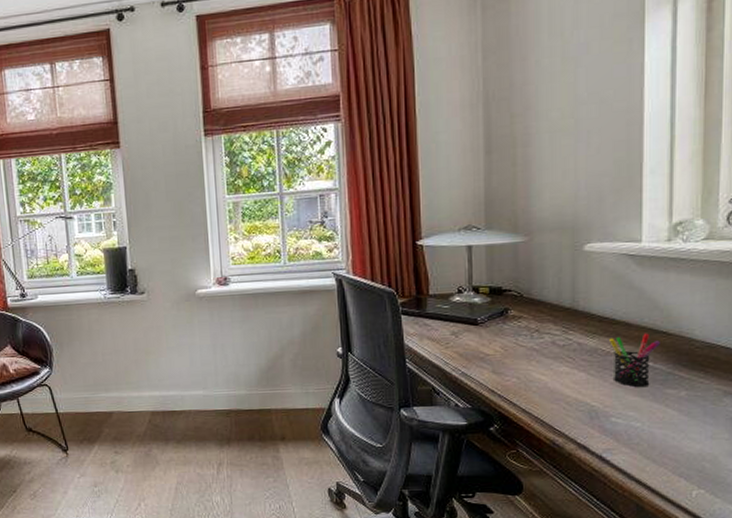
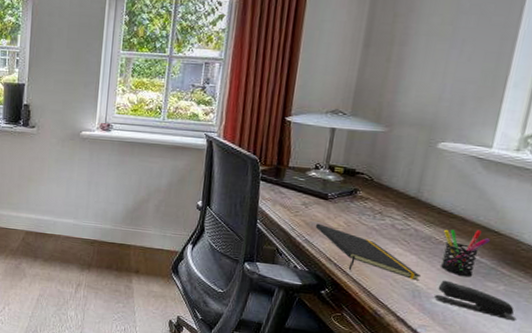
notepad: none [470,352,594,400] -> present [315,223,421,281]
stapler: none [614,394,706,429] -> present [435,280,517,322]

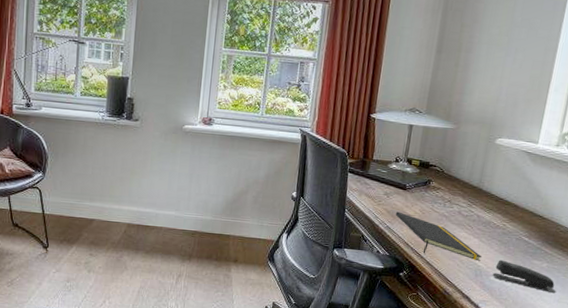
pen holder: present [441,229,490,277] -> none [498,215,536,256]

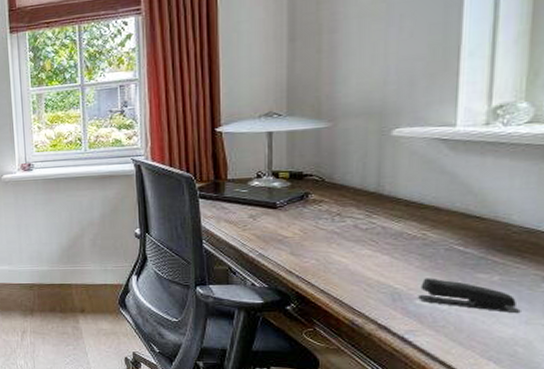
notepad: present [395,211,482,261] -> none [268,235,397,283]

